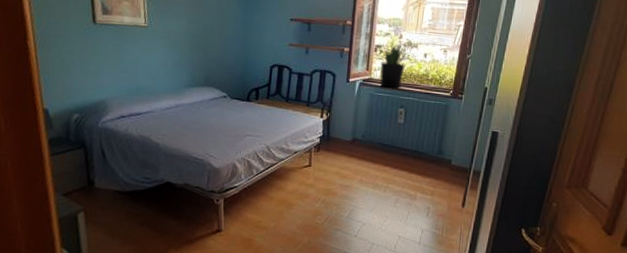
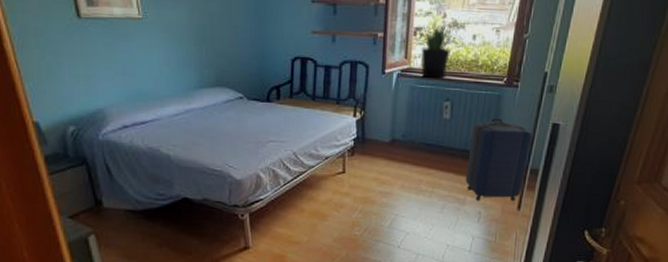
suitcase: none [416,124,474,200] -> present [465,118,532,202]

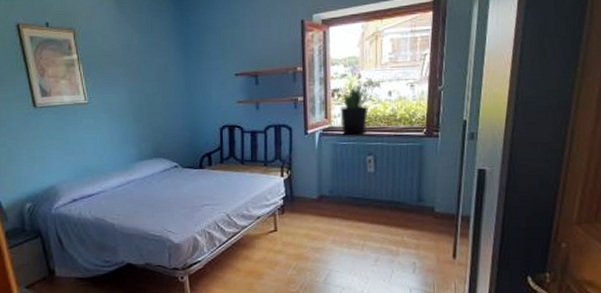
suitcase: present [465,118,532,202] -> none [395,168,458,251]

